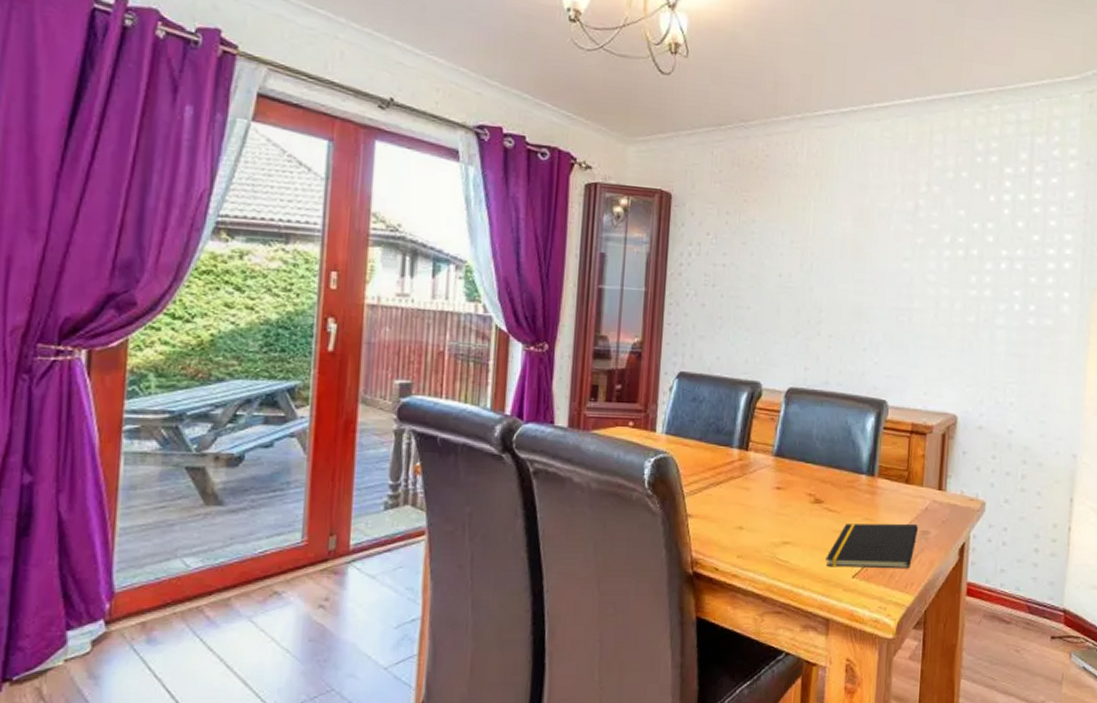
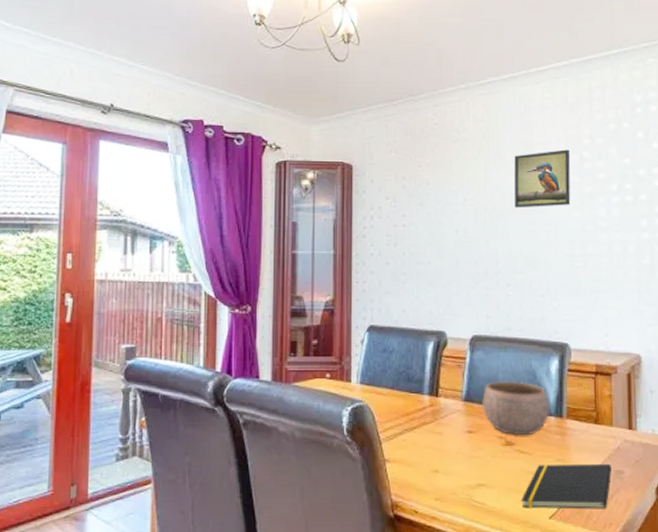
bowl: none [793,436,862,494] -> present [482,381,549,436]
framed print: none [842,195,905,256] -> present [514,149,571,208]

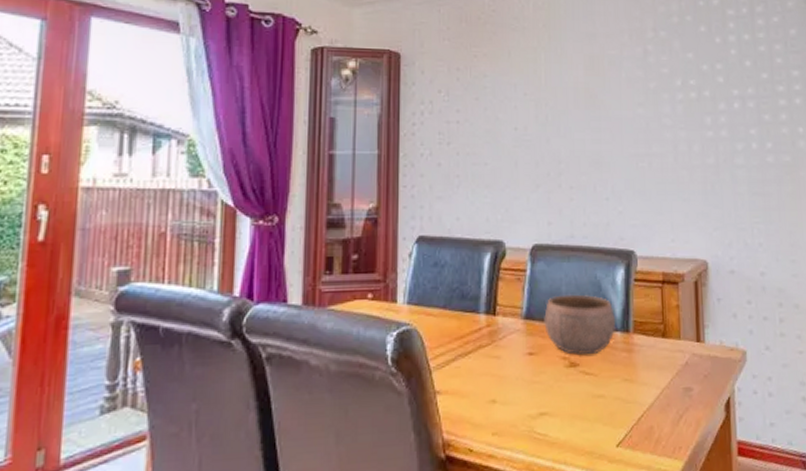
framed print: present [514,149,571,208] -> none [576,42,635,104]
notepad: present [521,463,612,509] -> none [587,380,680,437]

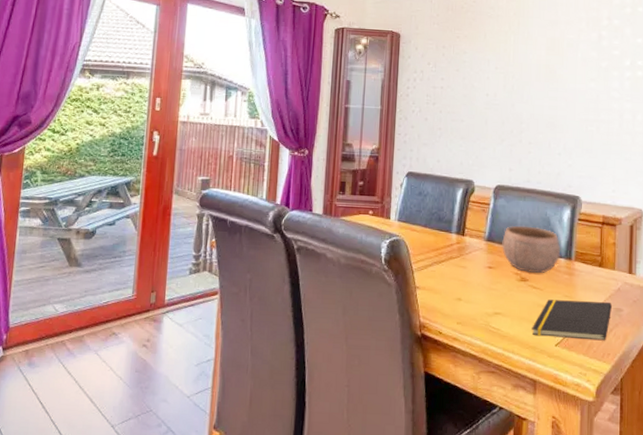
notepad: none [587,380,680,437] -> present [532,299,612,341]

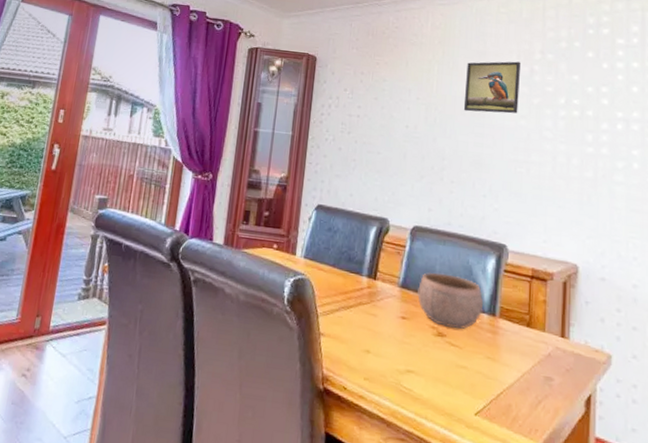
notepad: present [532,299,612,341] -> none [448,360,541,414]
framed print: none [538,28,589,78] -> present [463,61,520,114]

